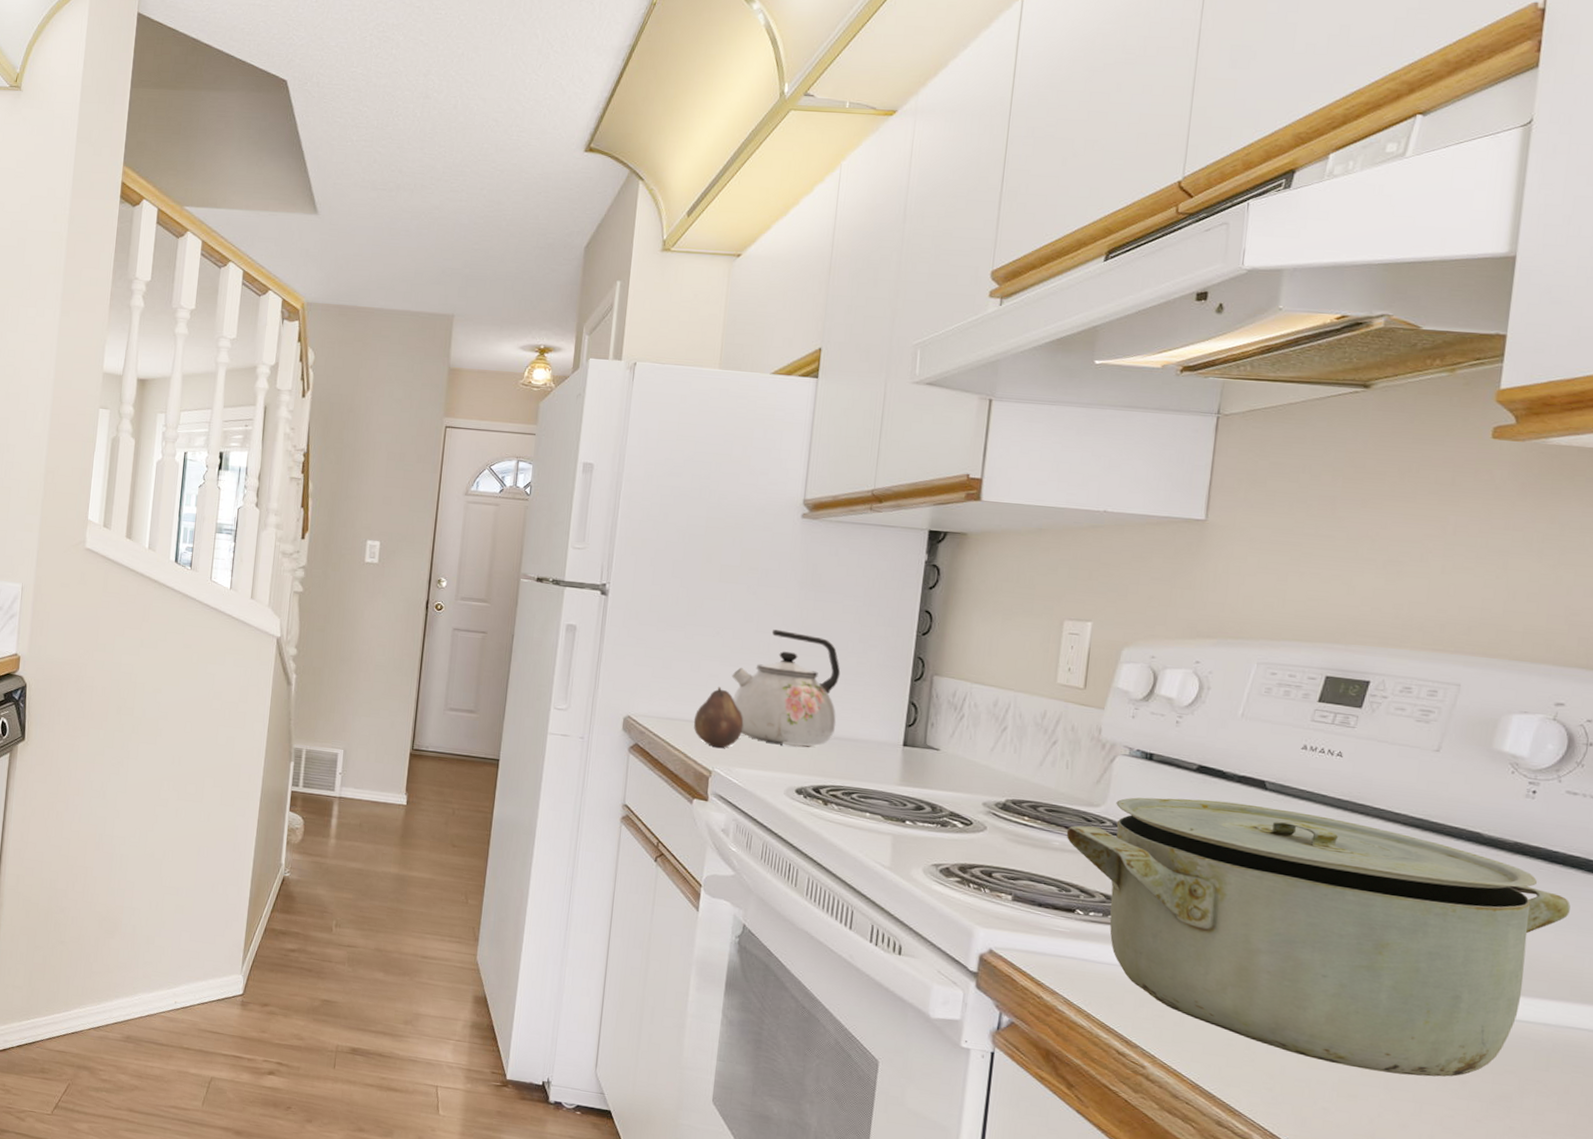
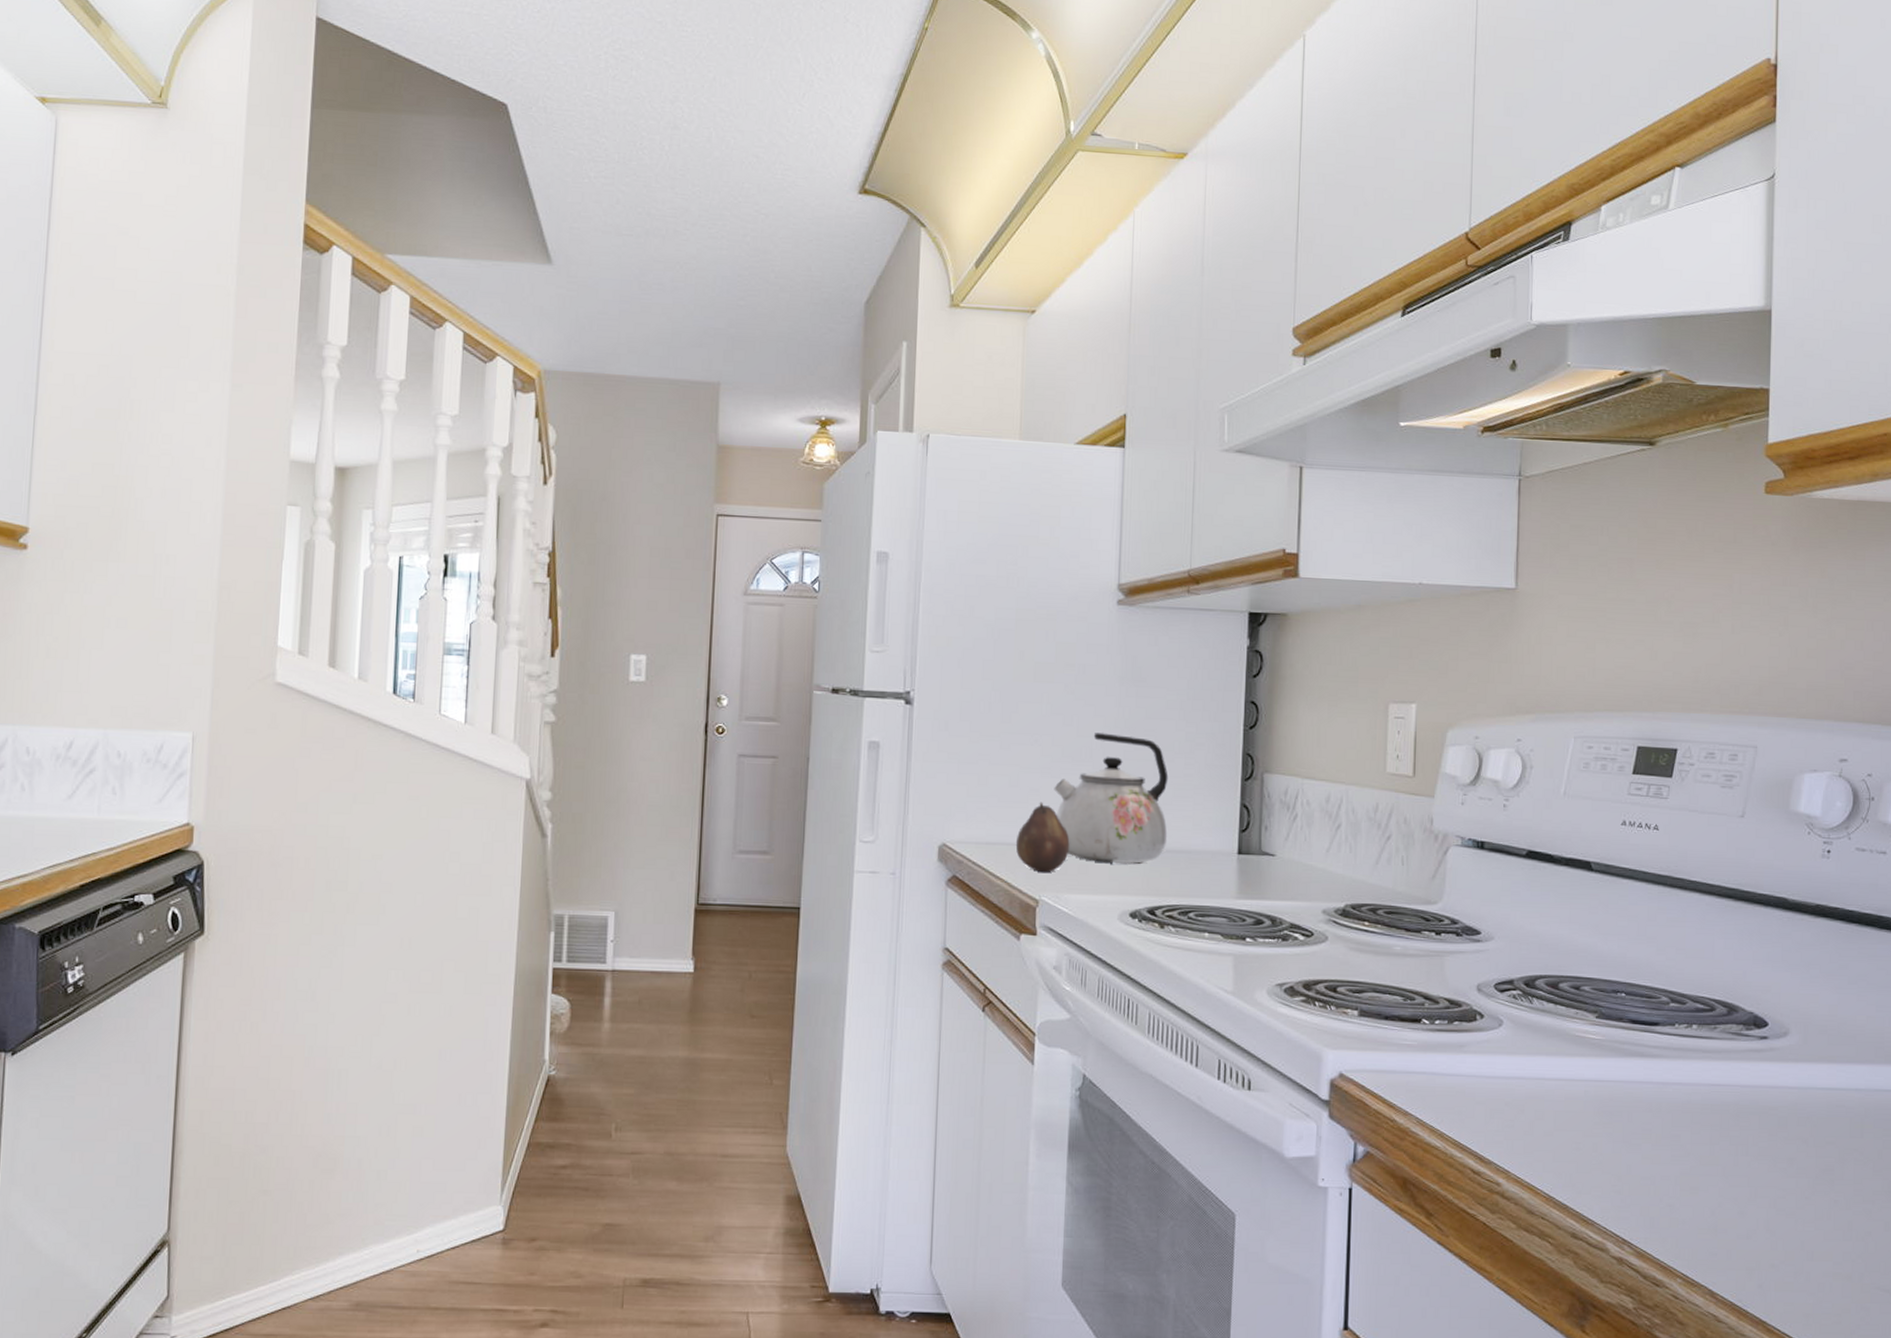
cooking pot: present [1066,797,1571,1077] -> none [1407,886,1868,1159]

